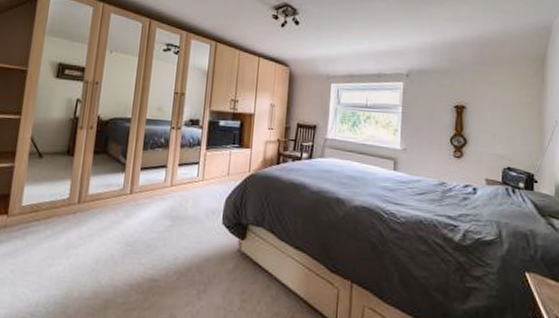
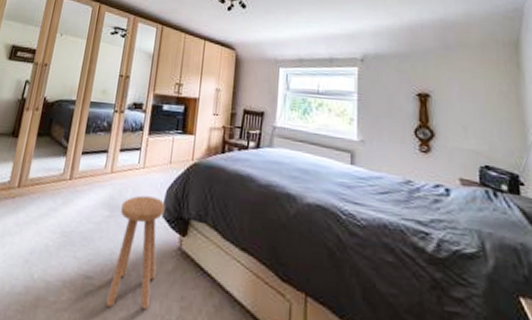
stool: none [173,206,224,305] -> present [106,195,165,310]

